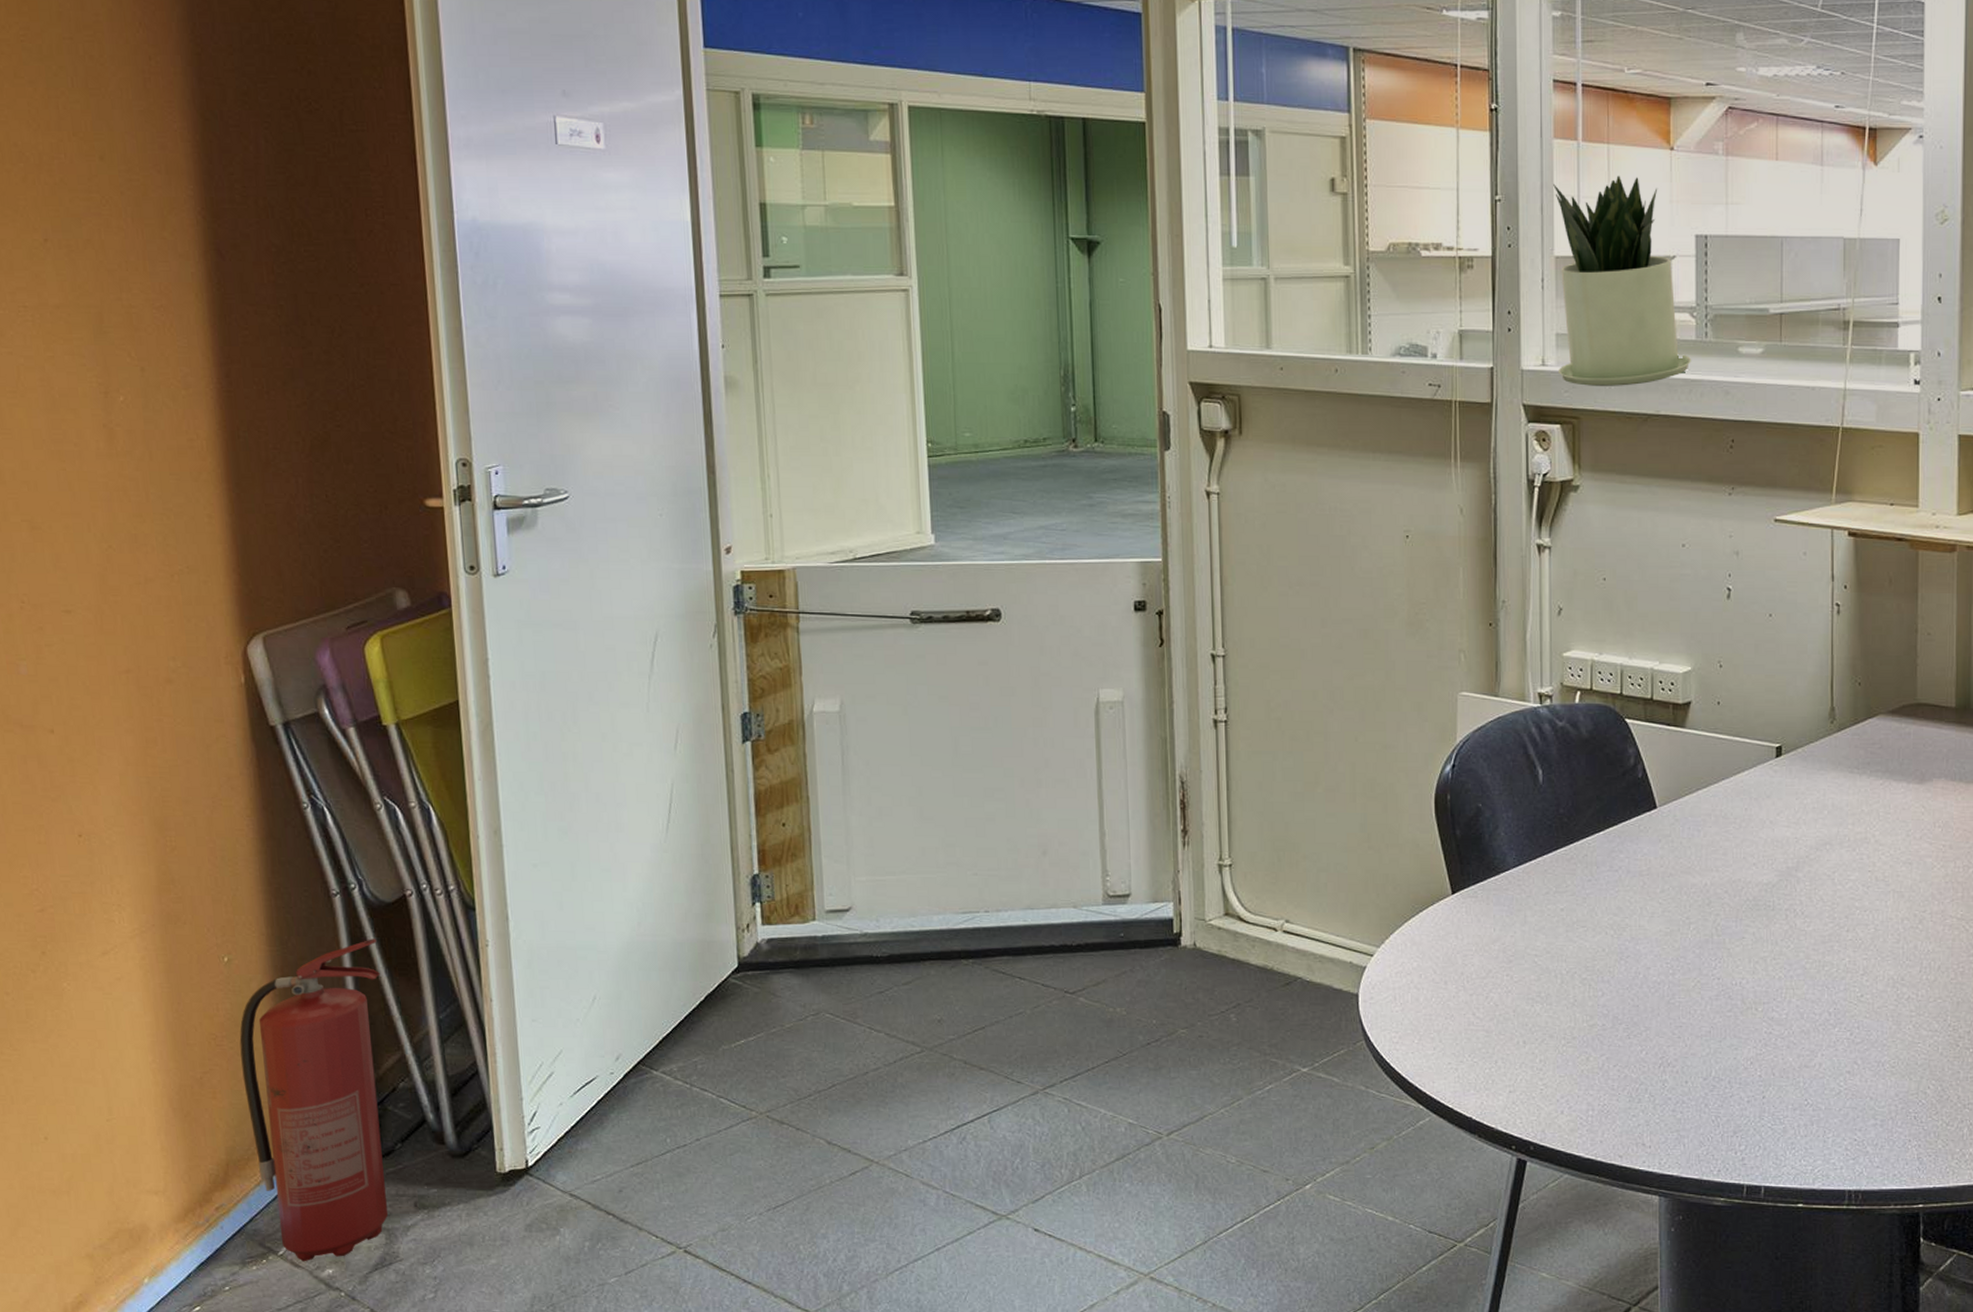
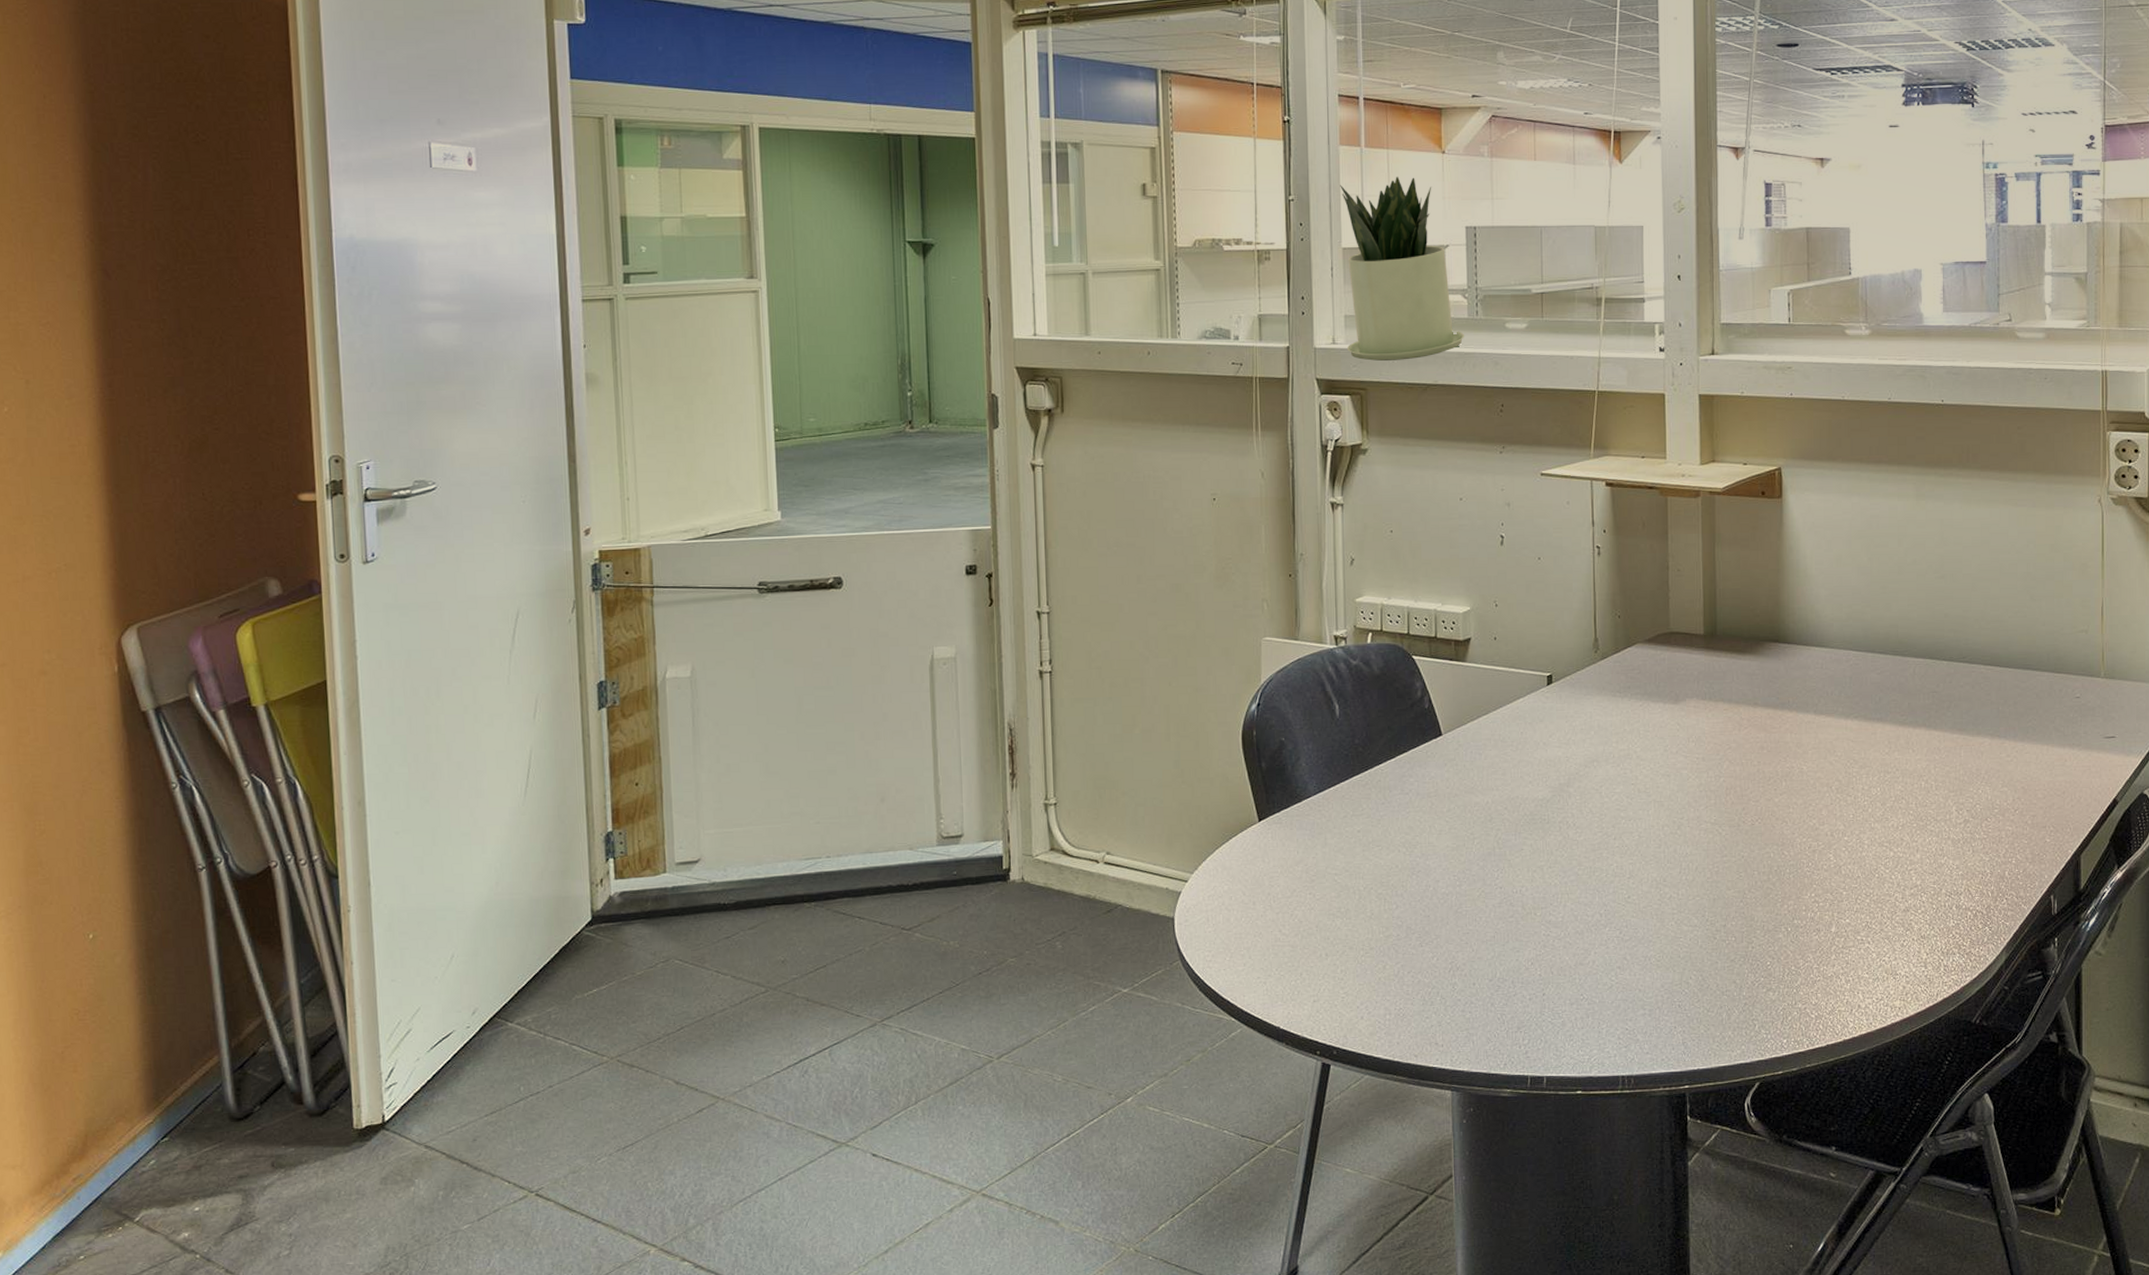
fire extinguisher: present [239,939,388,1262] -> none [102,910,245,1227]

